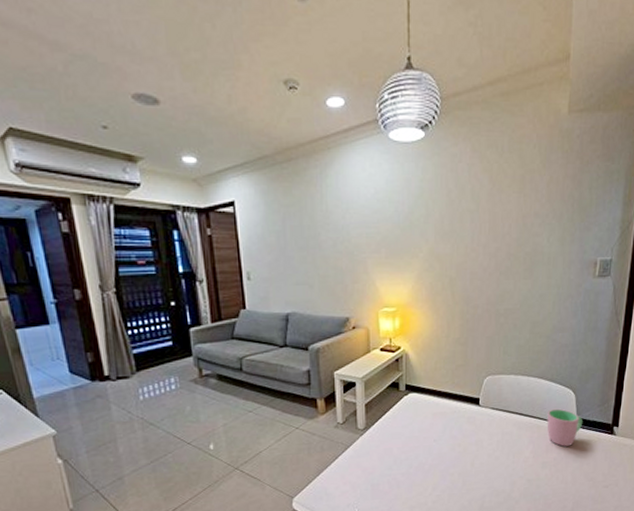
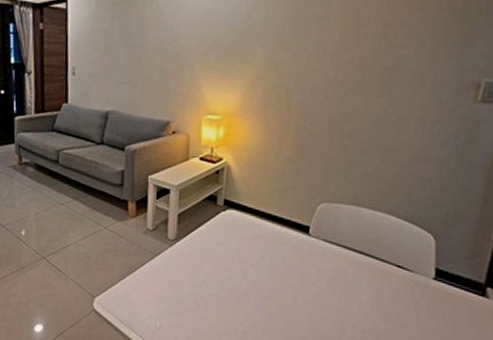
cup: present [547,408,583,447] -> none [393,252,444,301]

